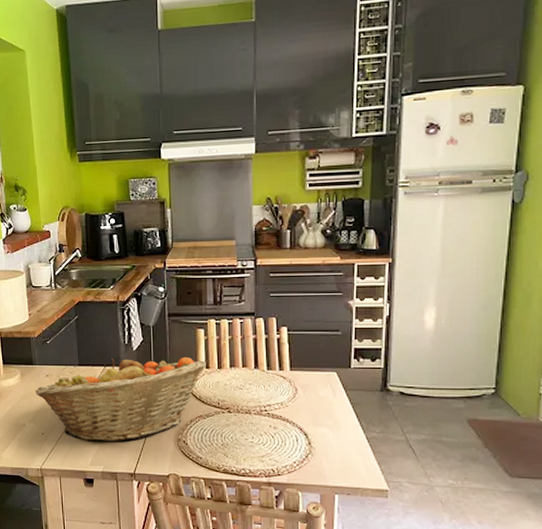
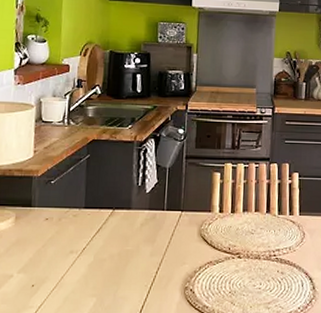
fruit basket: present [35,356,206,442] -> none [30,200,220,292]

